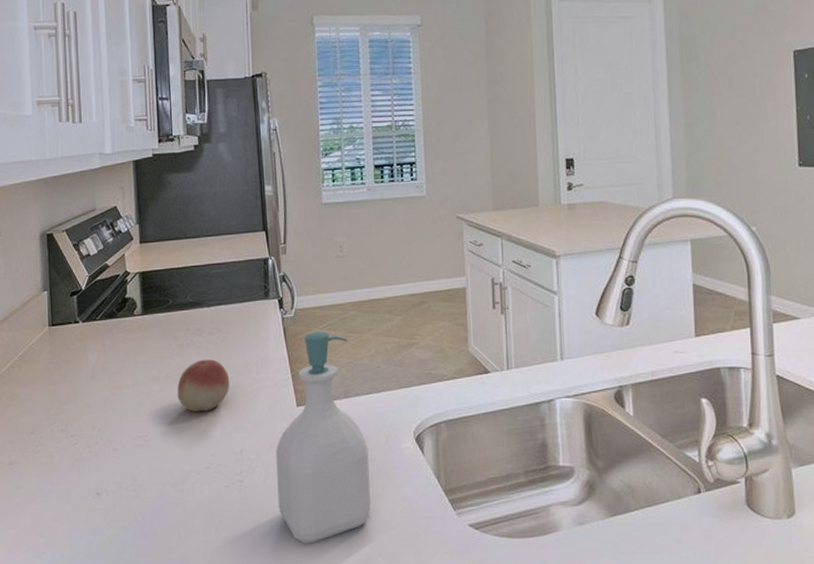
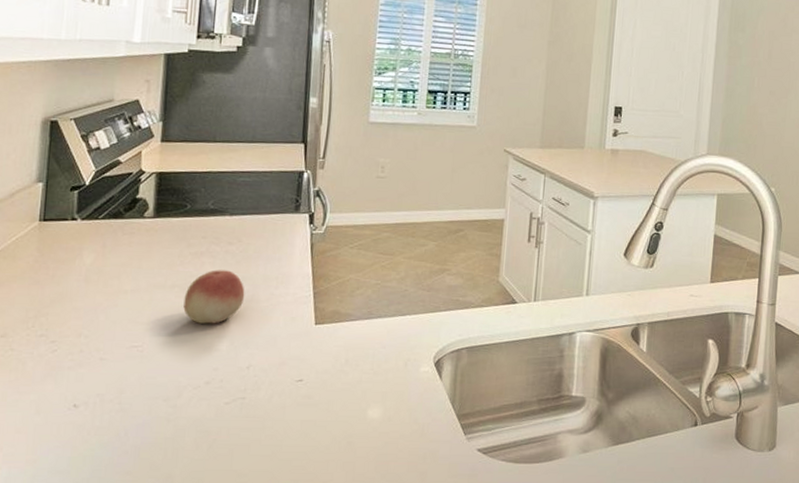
soap bottle: present [276,331,371,544] -> none [281,250,385,465]

